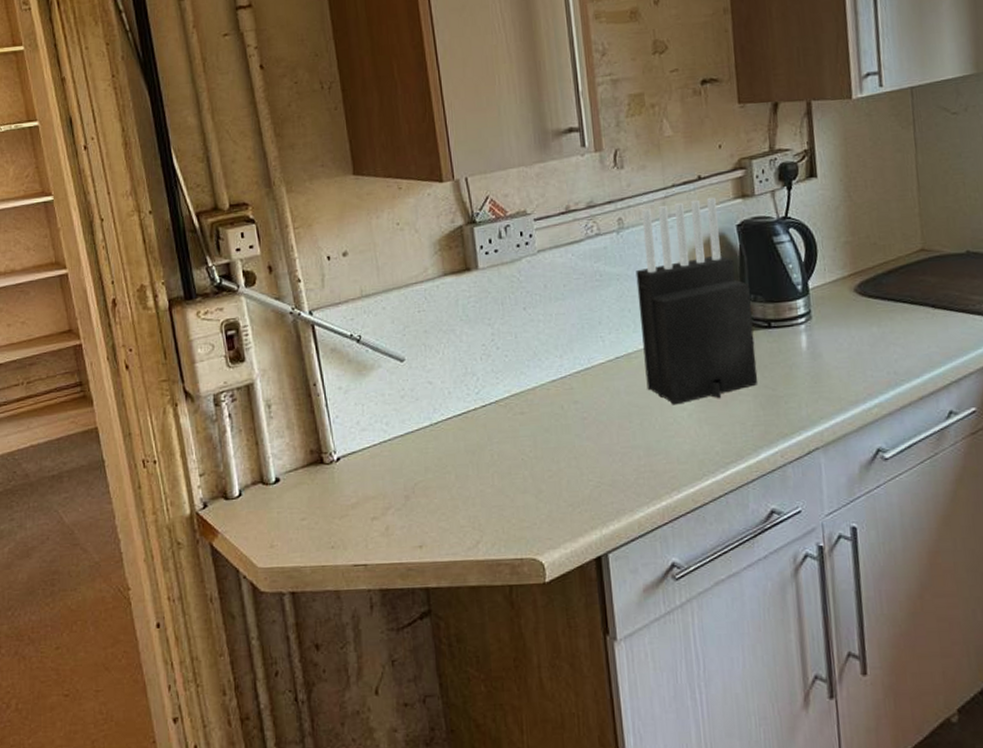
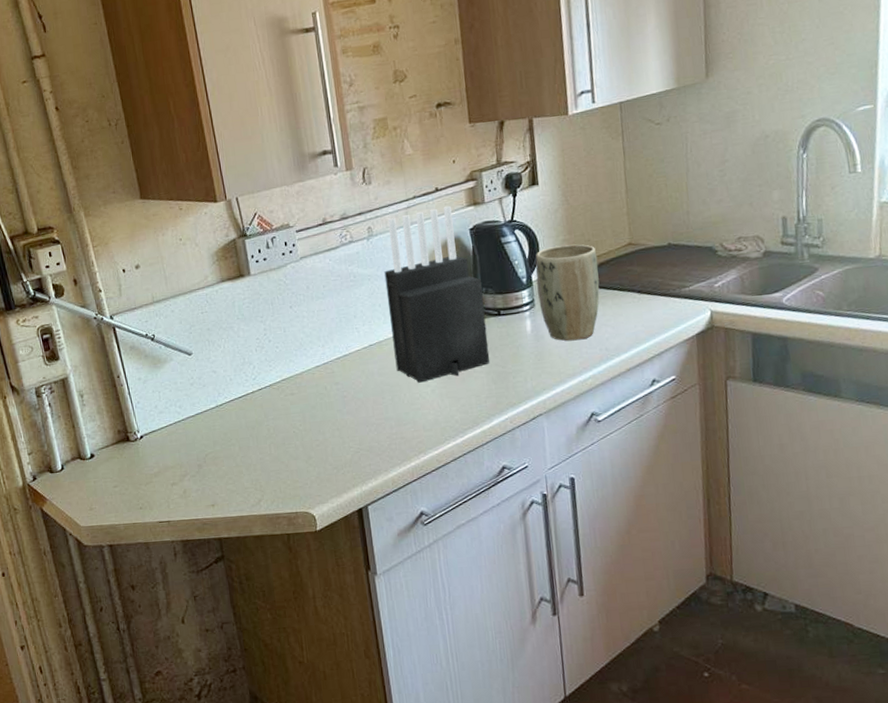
plant pot: none [812,247,887,362] -> present [535,244,600,341]

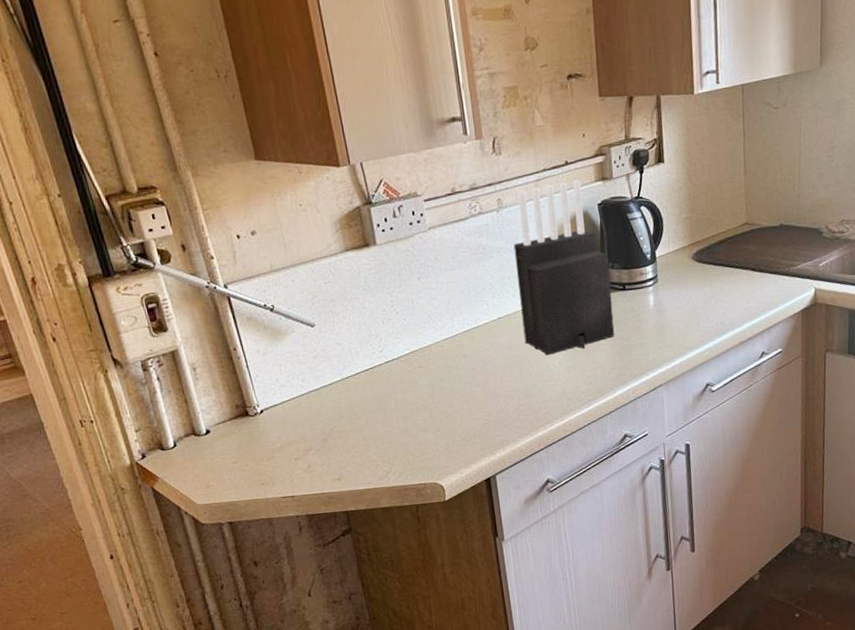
plant pot: present [535,244,600,341] -> none [659,222,718,316]

